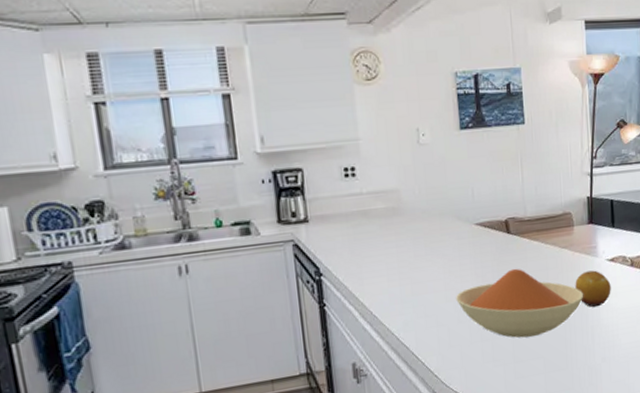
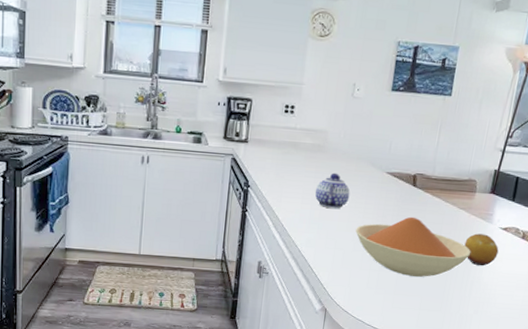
teapot: none [400,236,441,280] -> present [314,172,350,209]

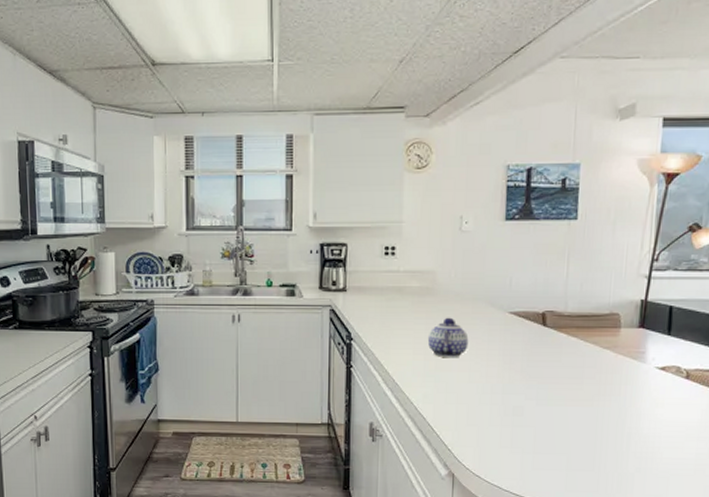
bowl: present [355,216,471,277] -> none [480,361,624,431]
fruit: present [464,233,499,266] -> none [614,376,658,415]

